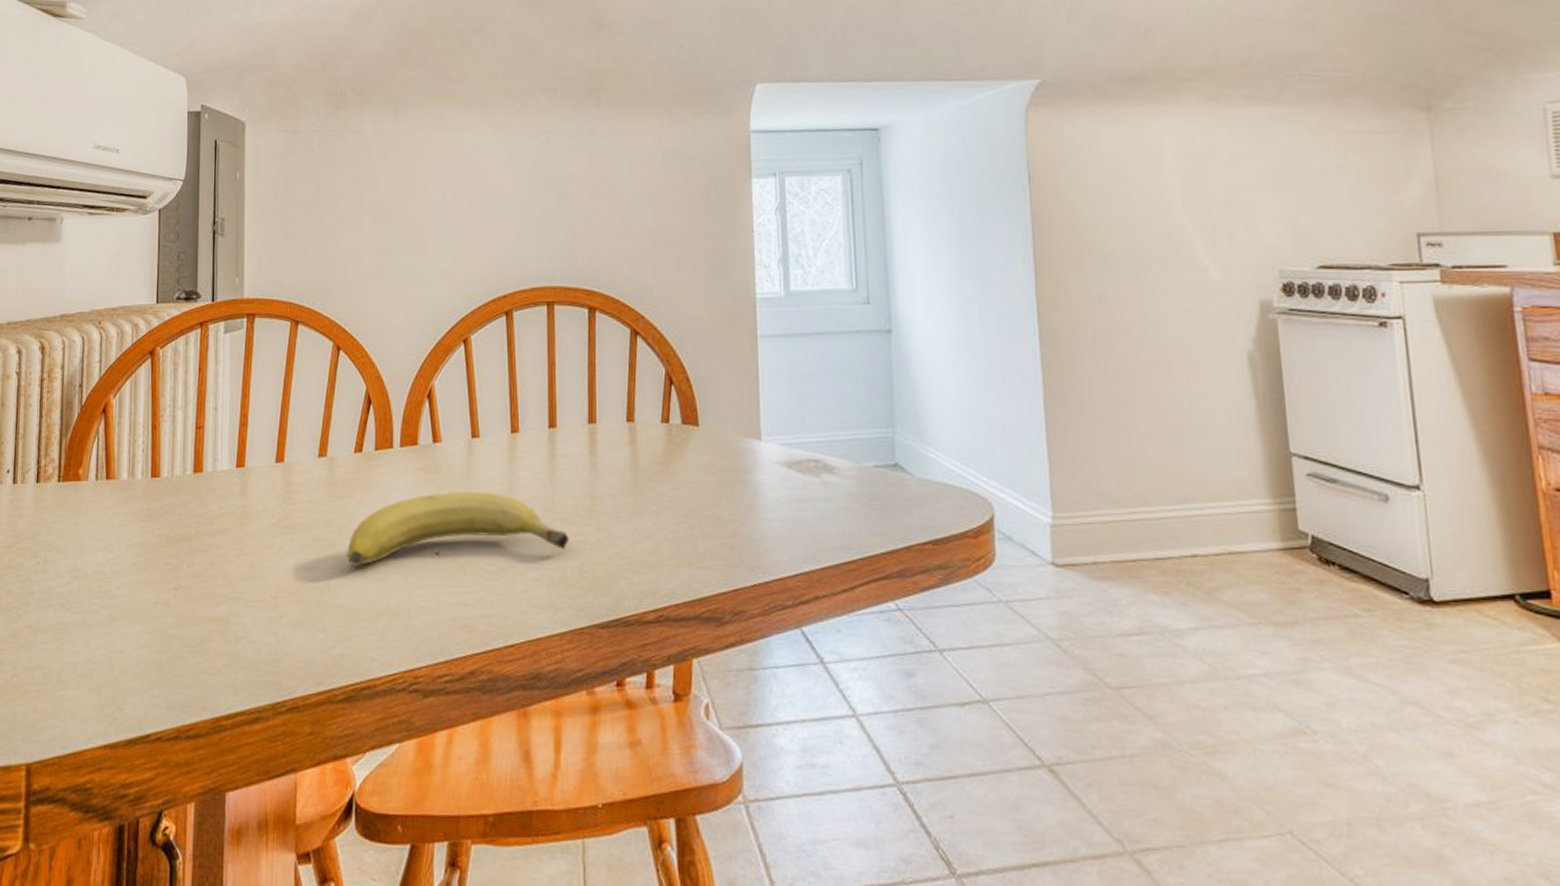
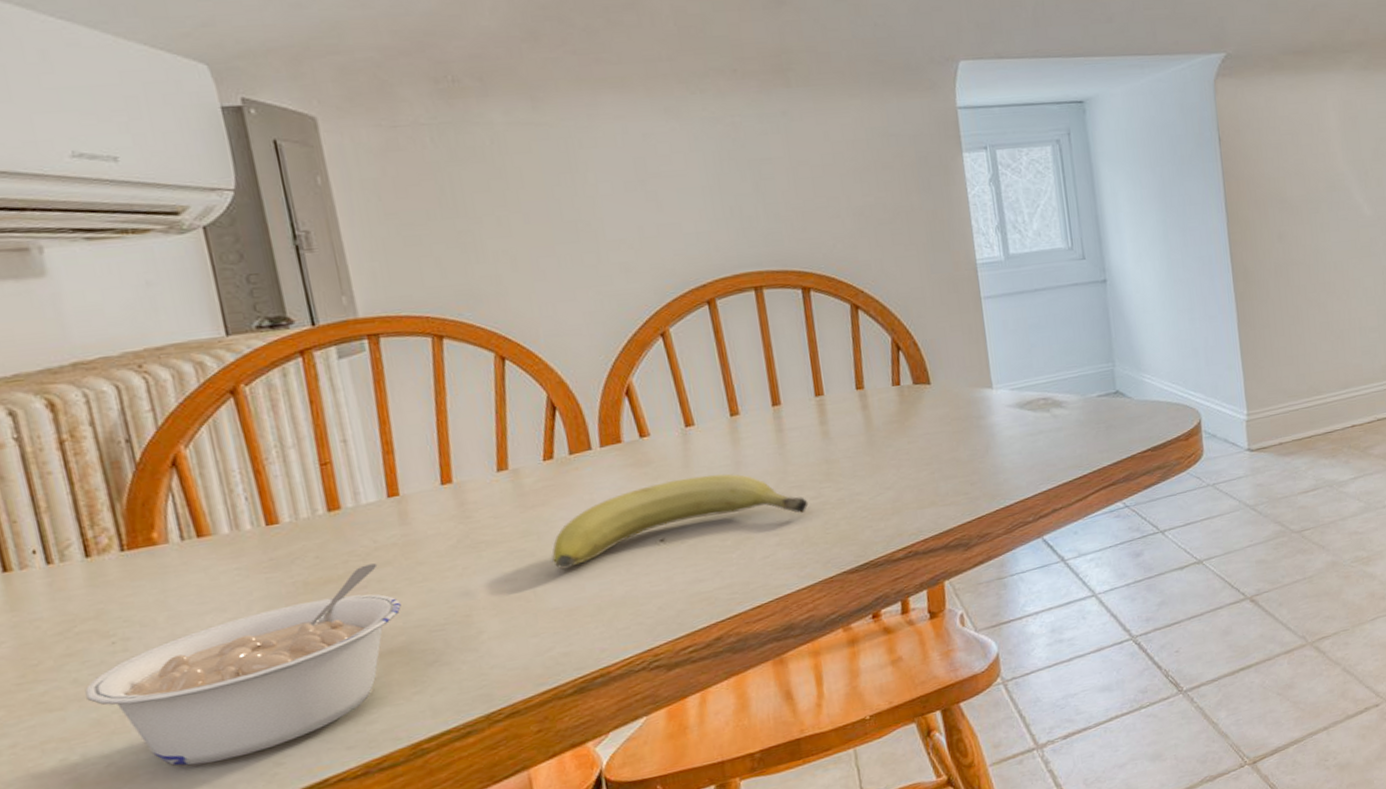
legume: none [12,529,229,694] -> present [85,563,401,766]

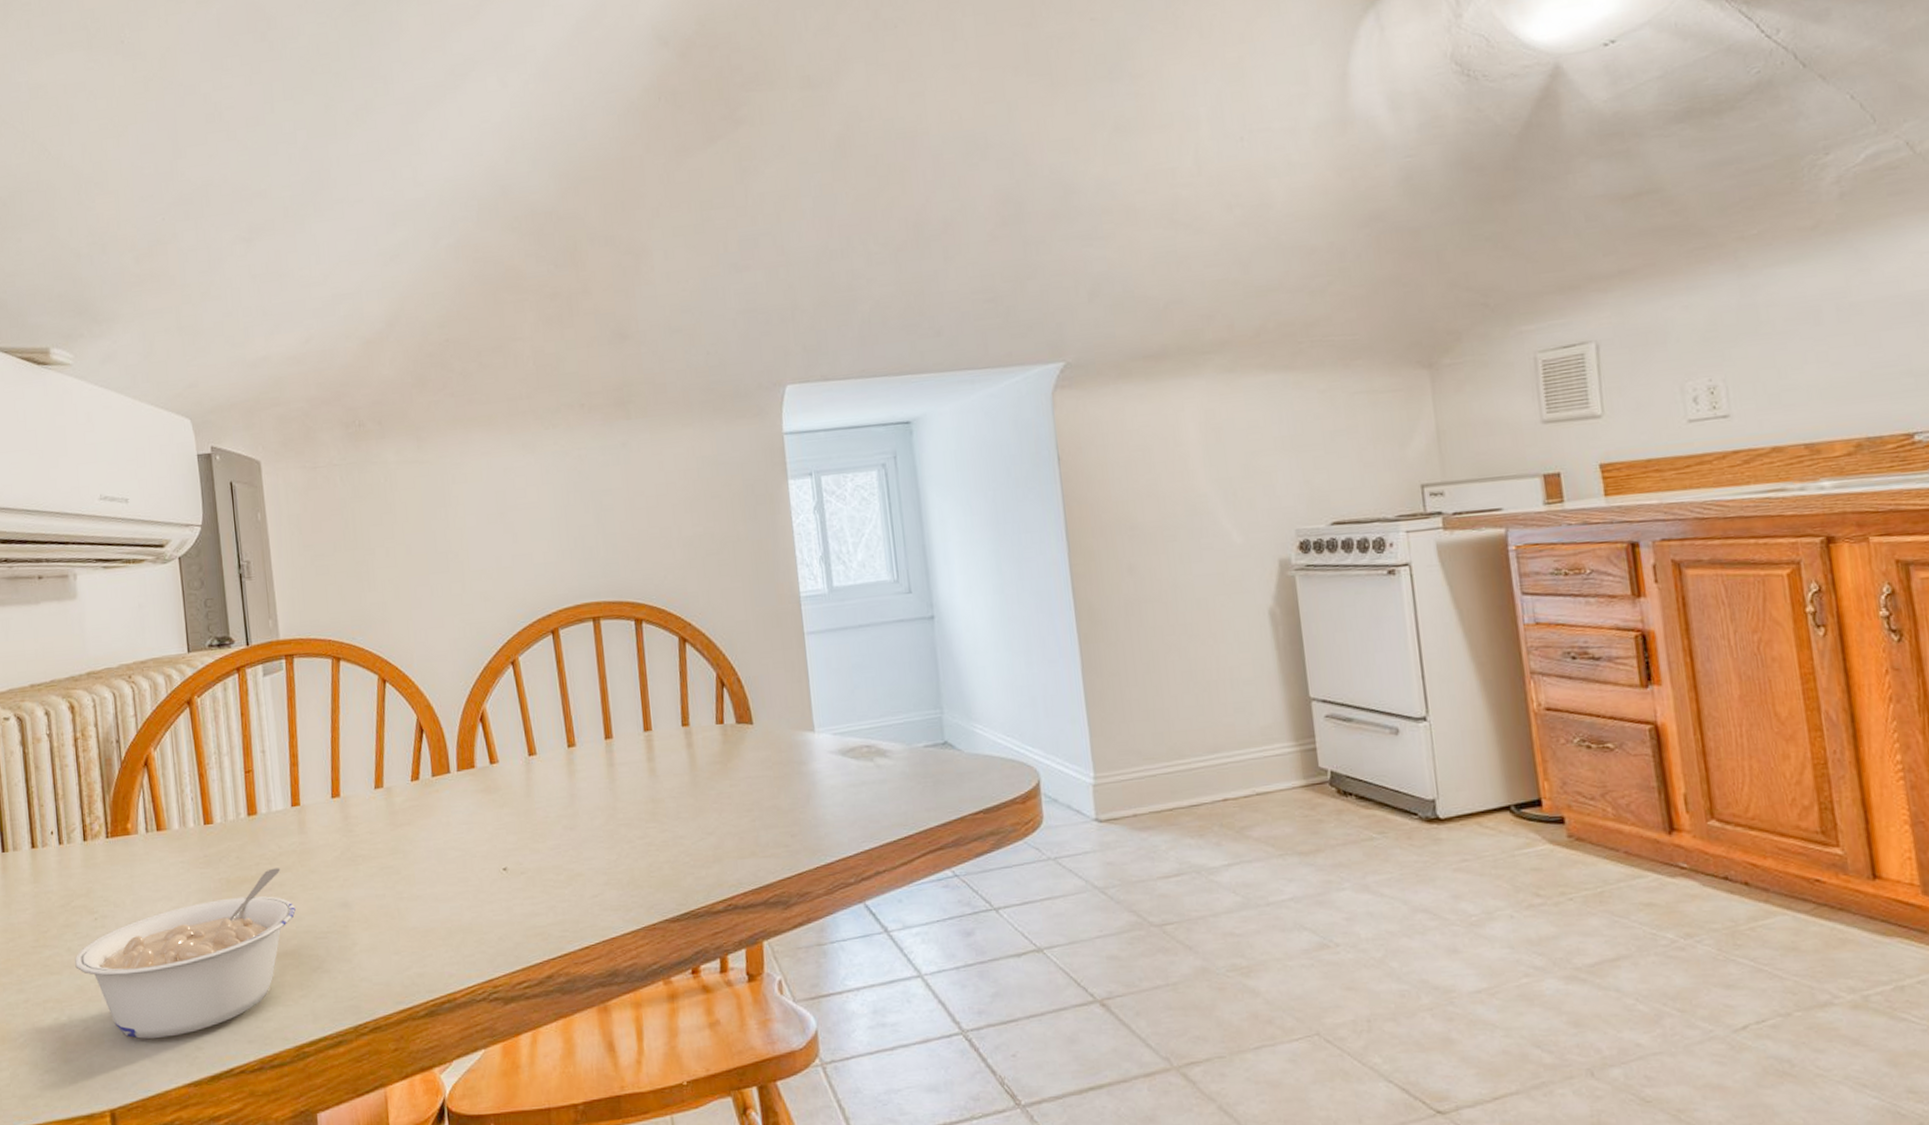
fruit: present [552,474,809,570] -> none [414,806,635,890]

